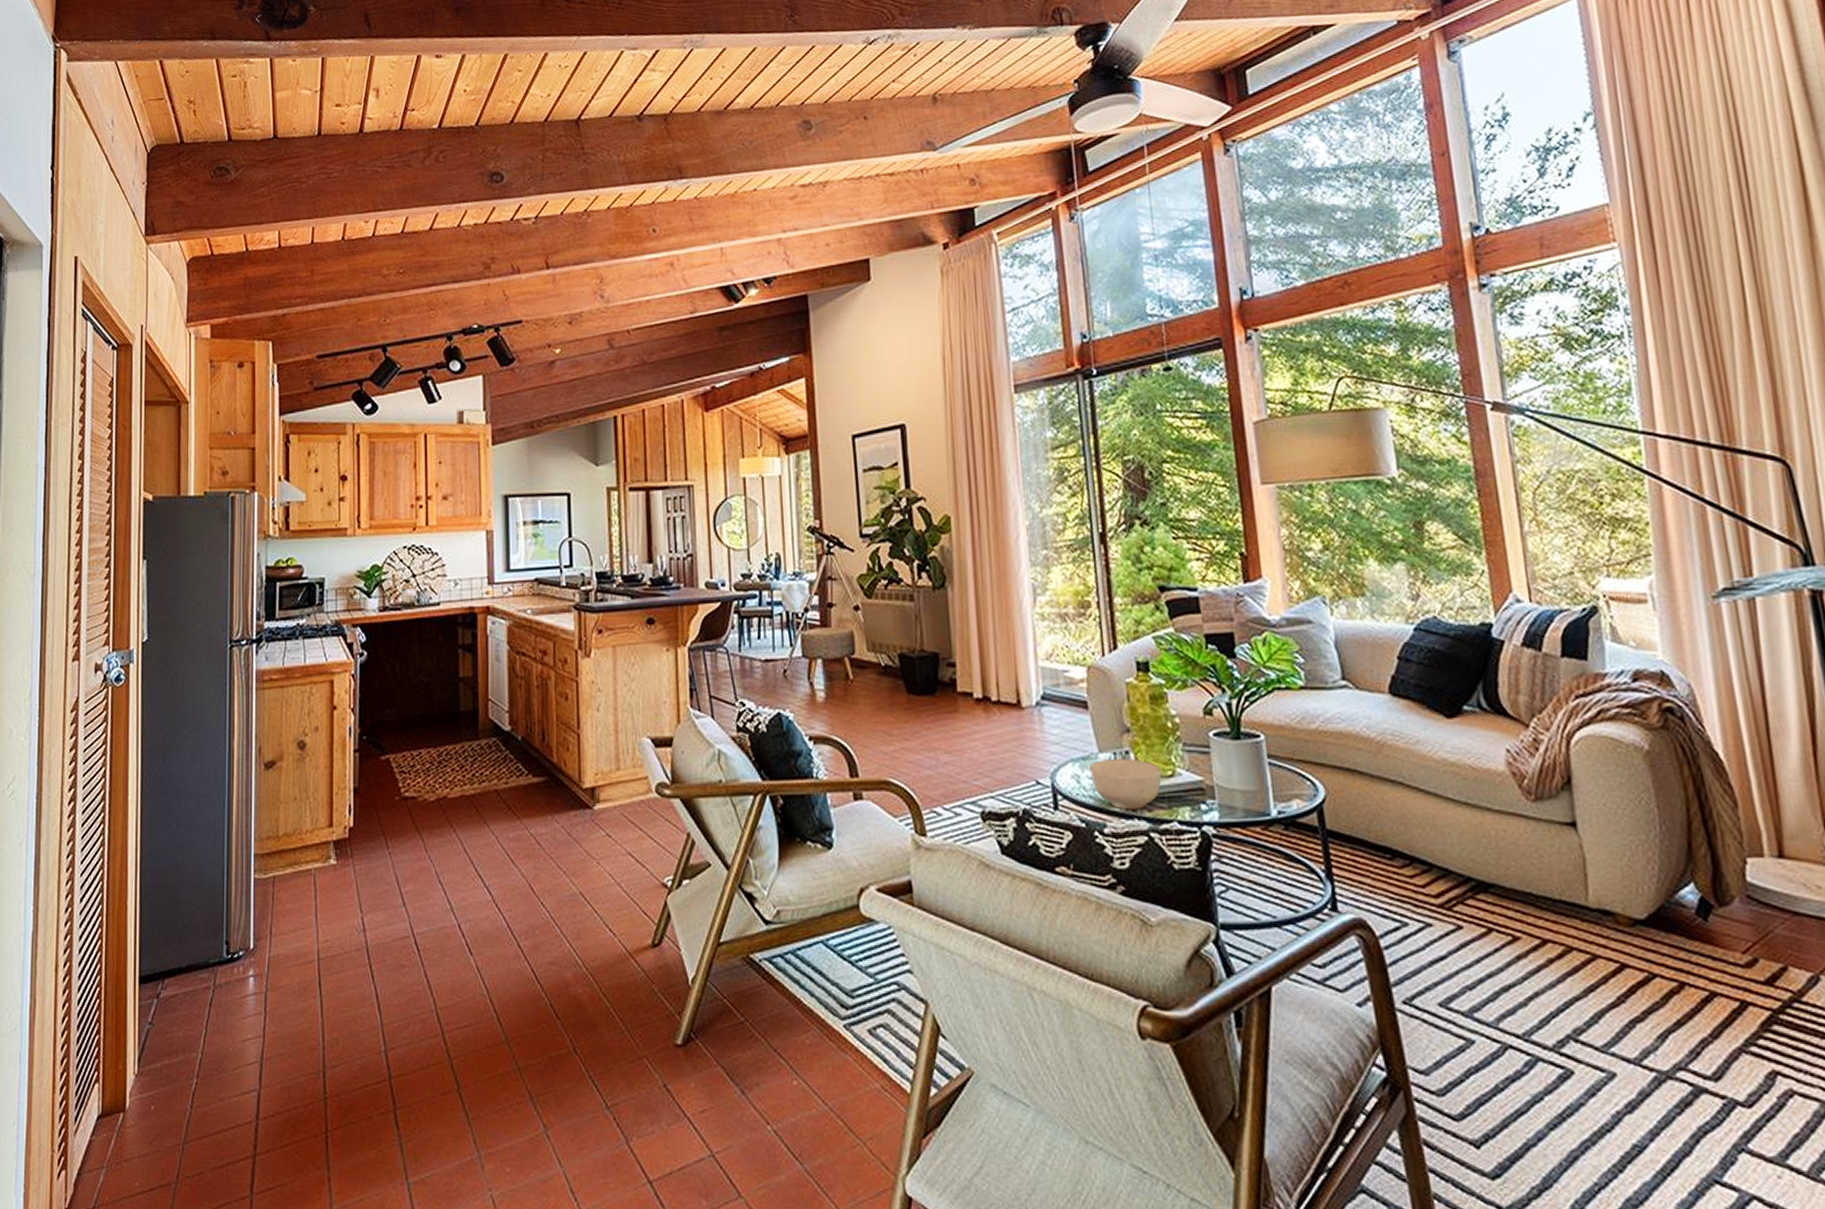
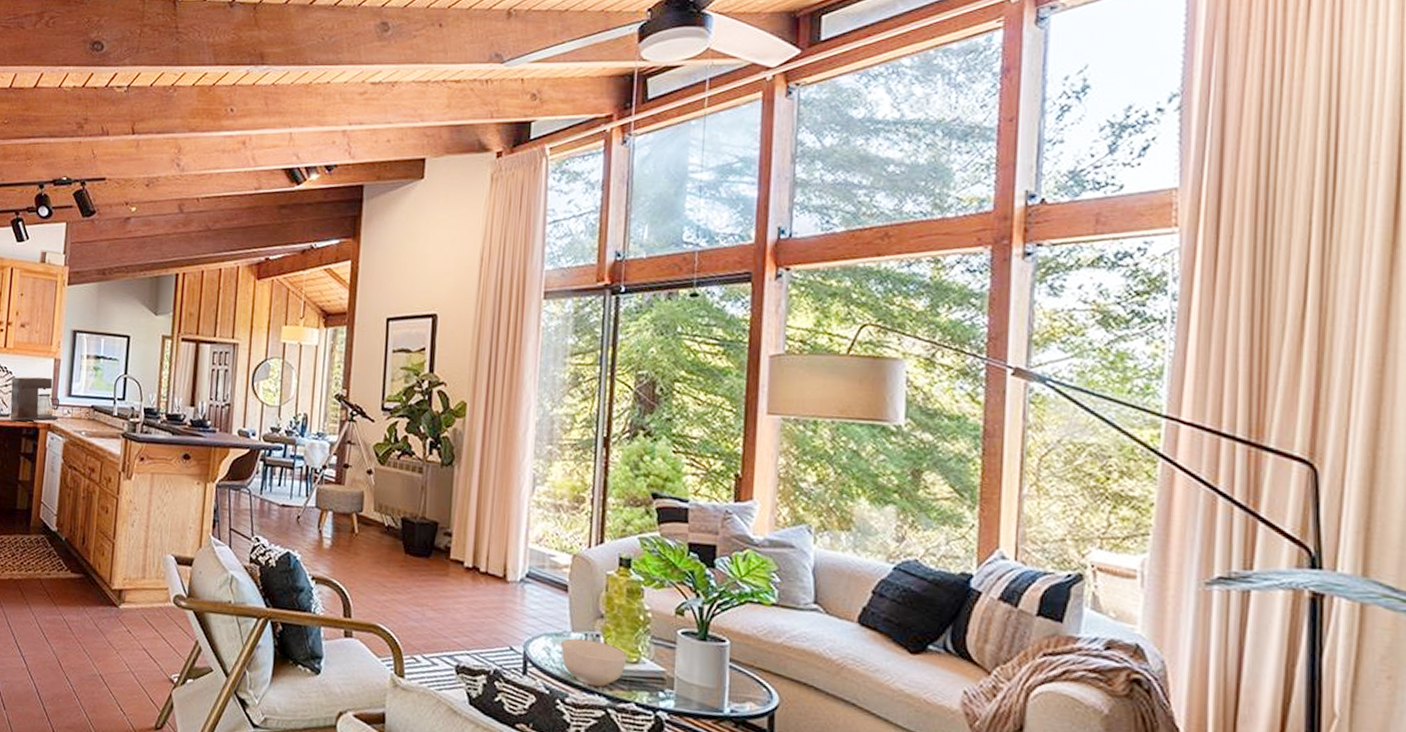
coffee maker: none [439,553,499,609] -> present [10,376,60,422]

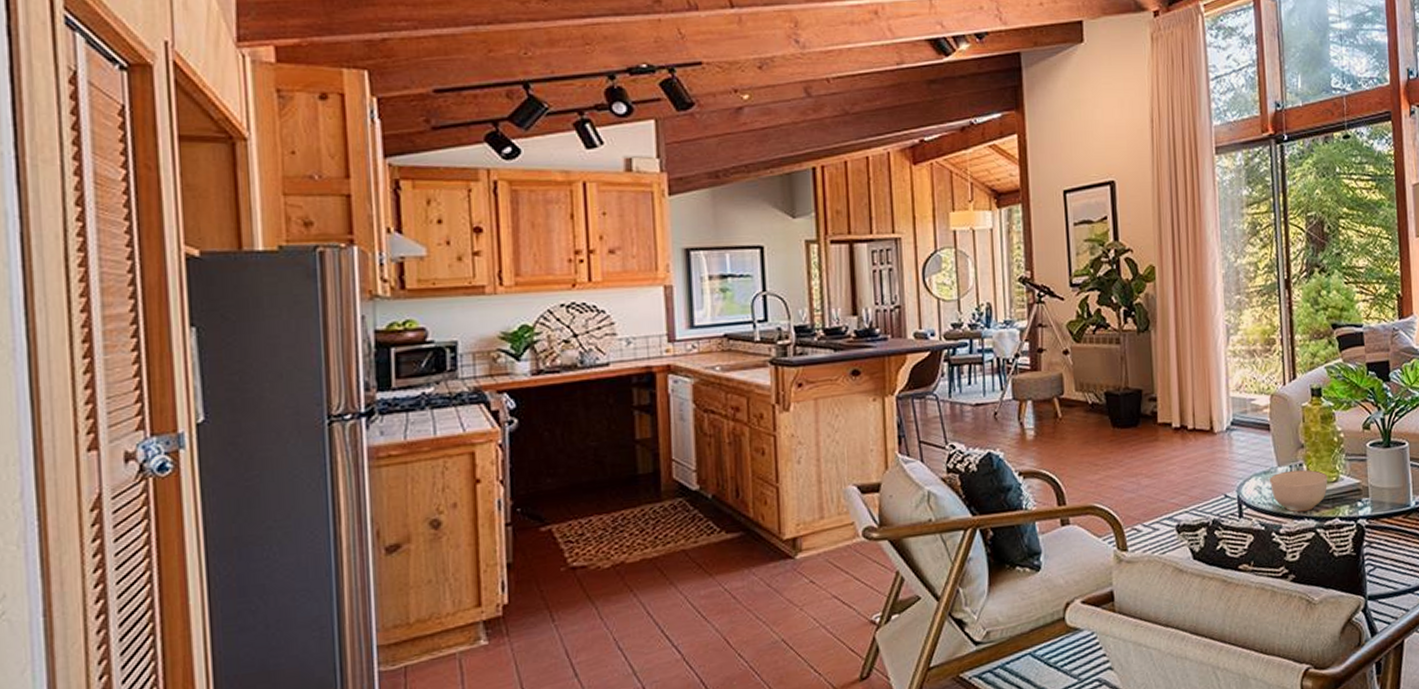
coffee maker: present [10,376,60,422] -> none [606,309,681,370]

